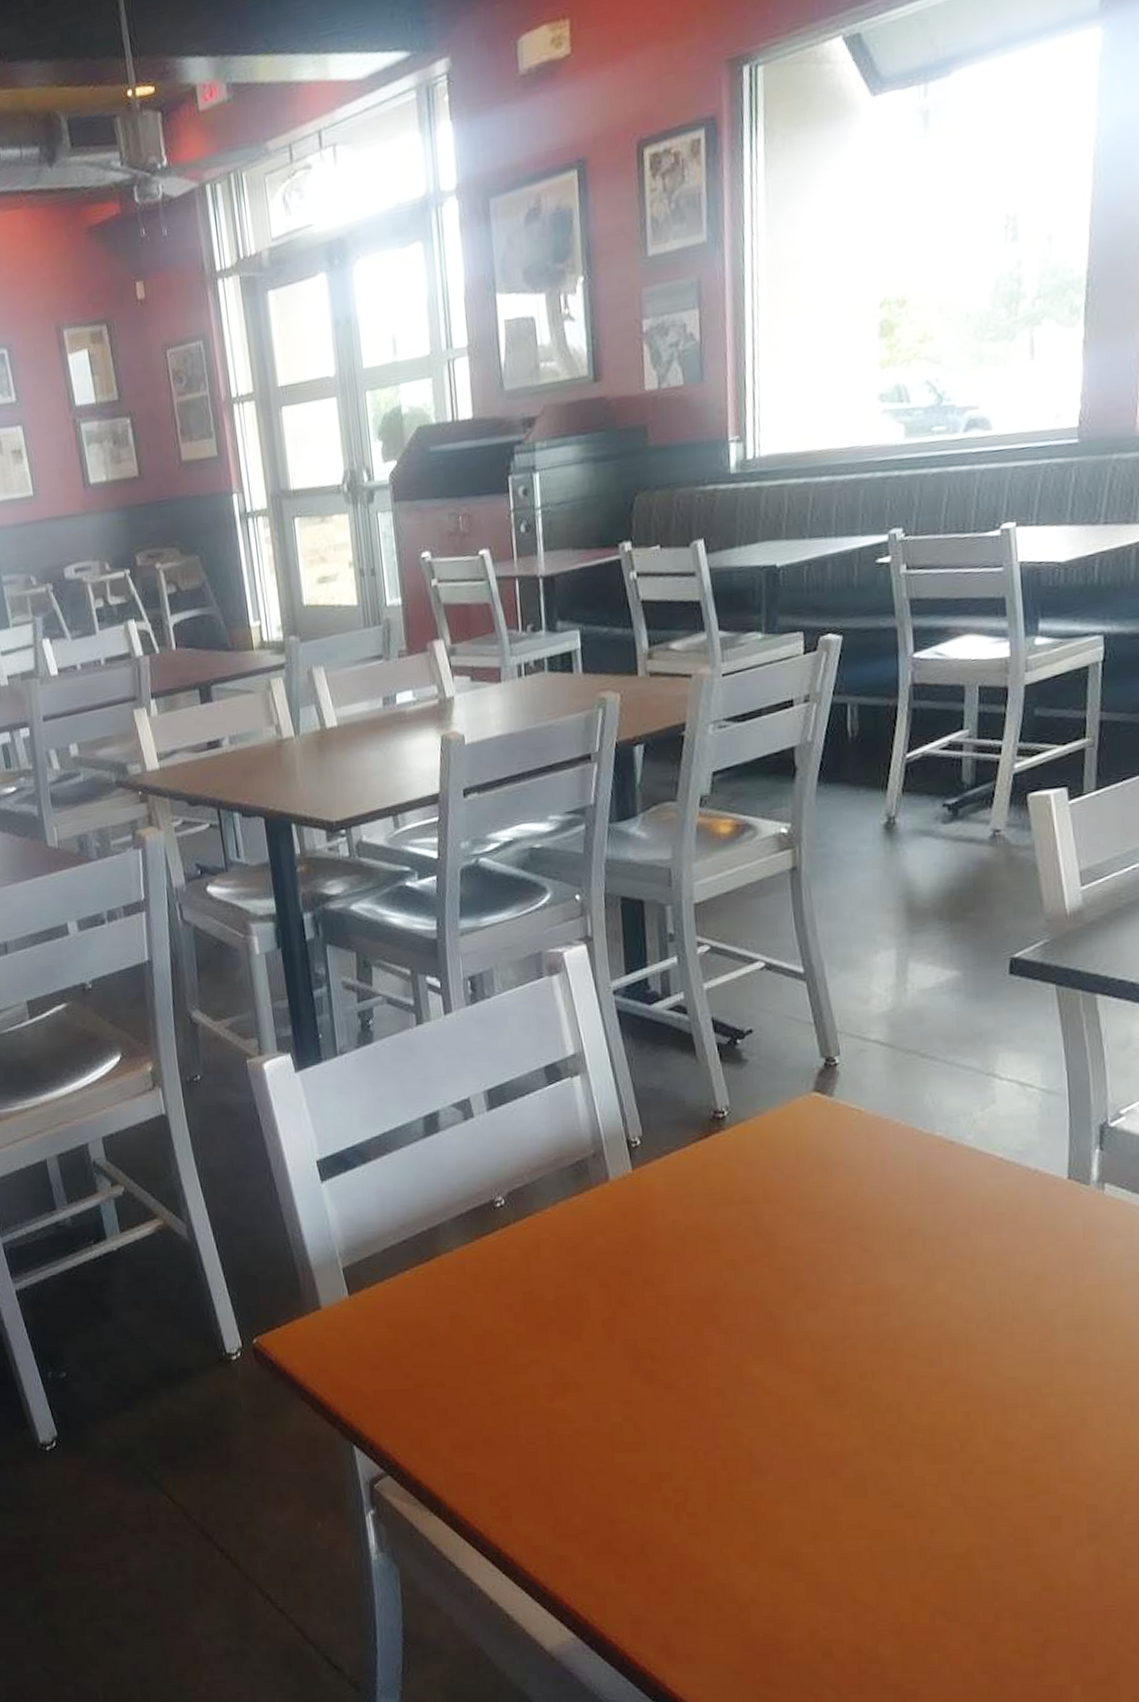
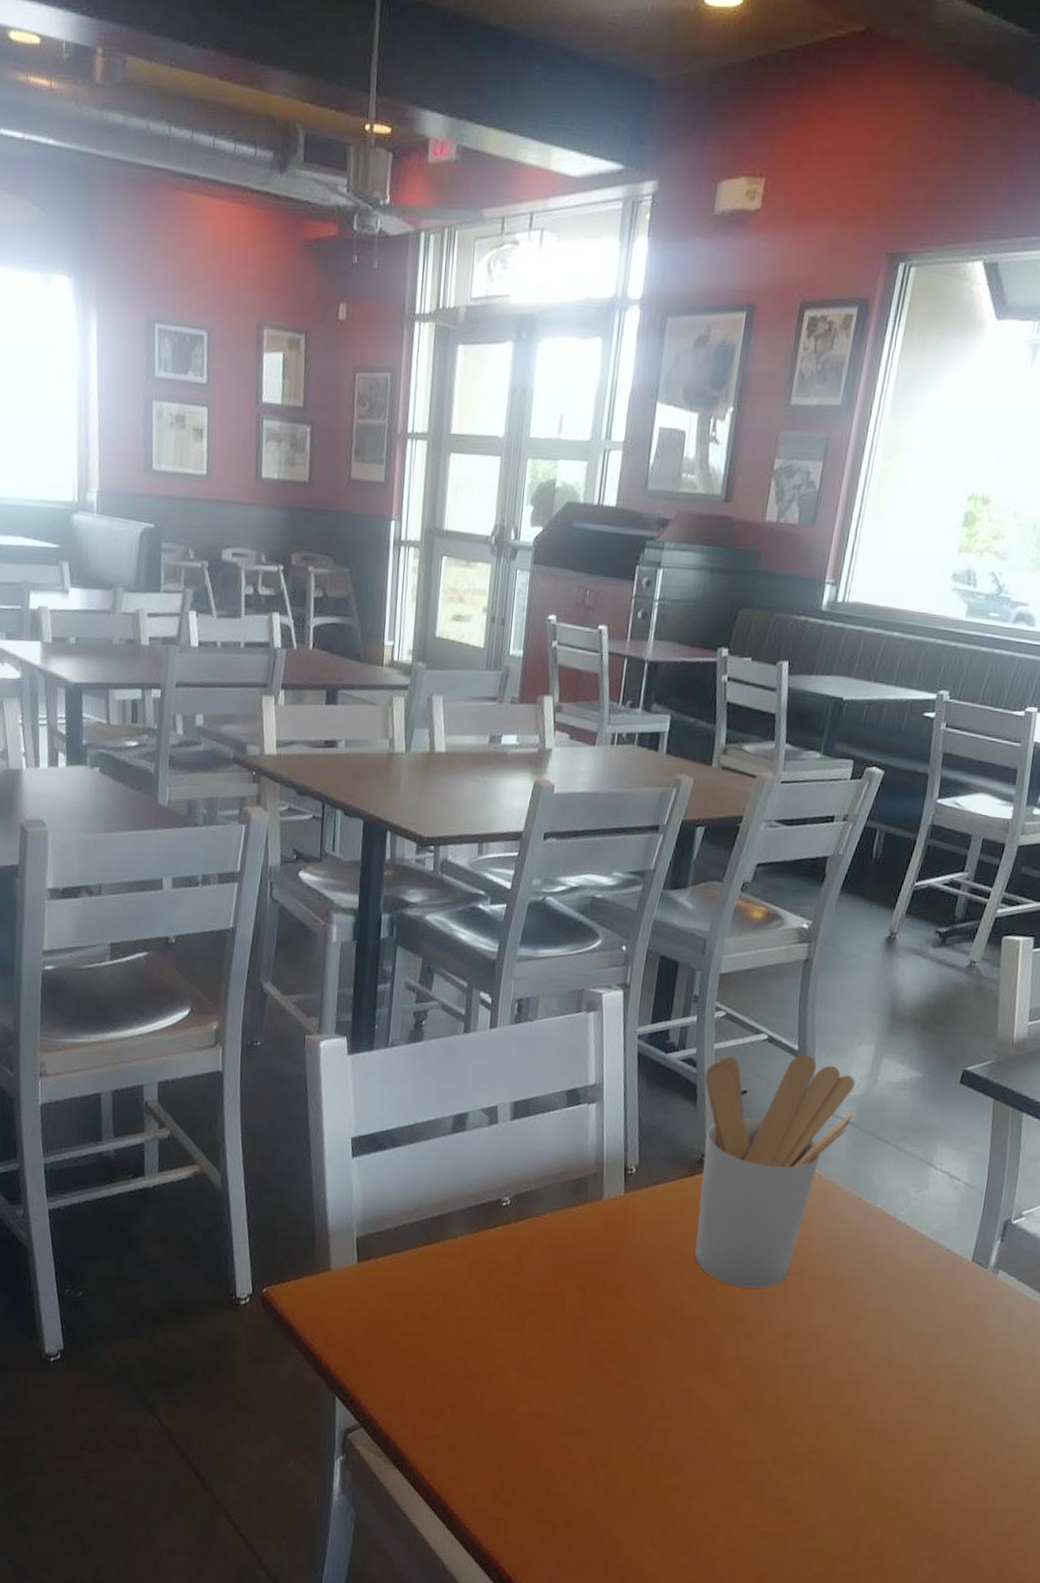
utensil holder: none [699,976,886,1254] -> present [695,1055,855,1289]

